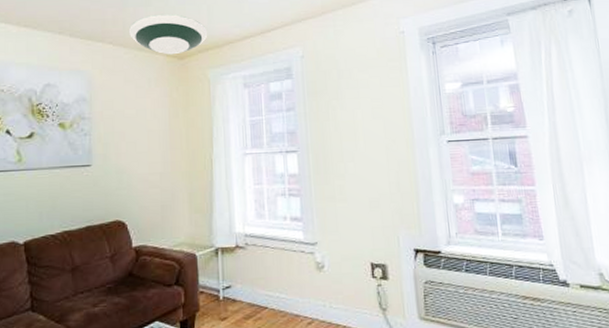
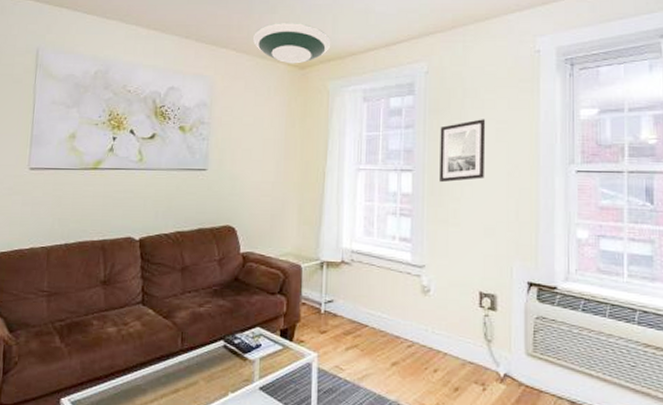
wall art: none [320,98,365,161] -> present [439,119,486,183]

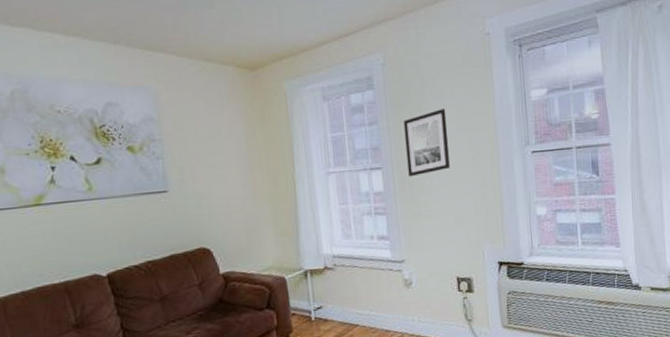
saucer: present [252,22,331,64] -> none [192,17,281,66]

